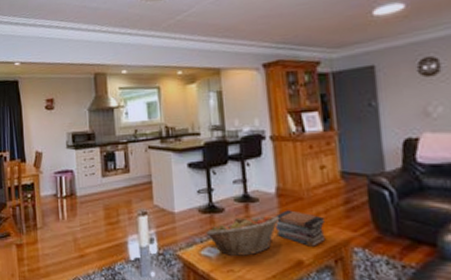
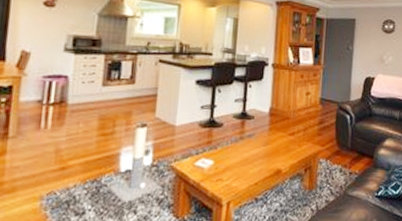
fruit basket: present [206,215,280,256] -> none [203,131,269,167]
book stack: present [275,210,326,247] -> none [264,127,304,158]

